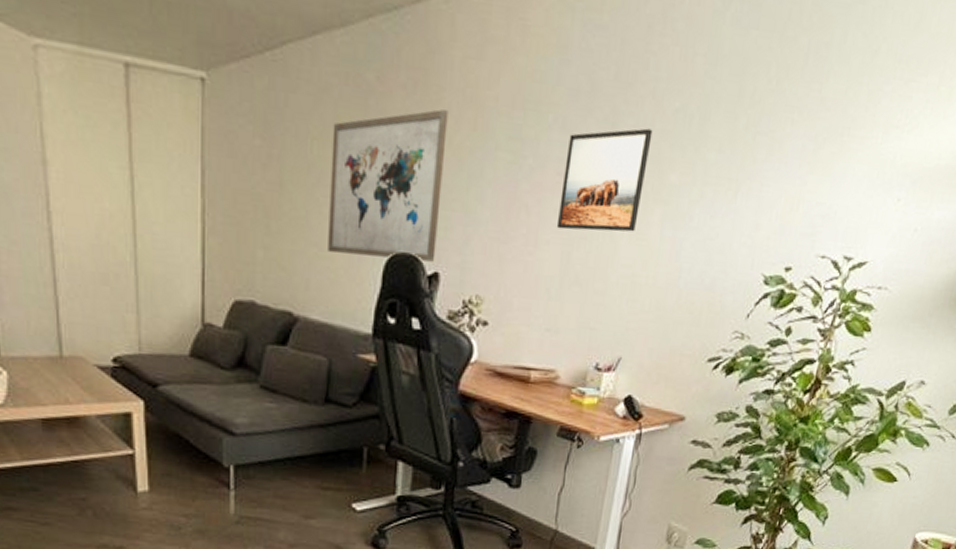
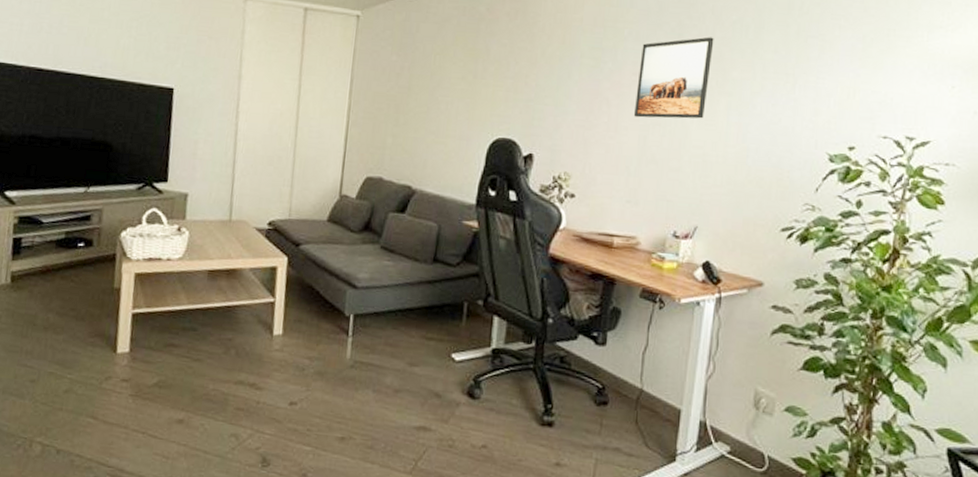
wall art: present [328,109,449,262] -> none [443,29,543,145]

